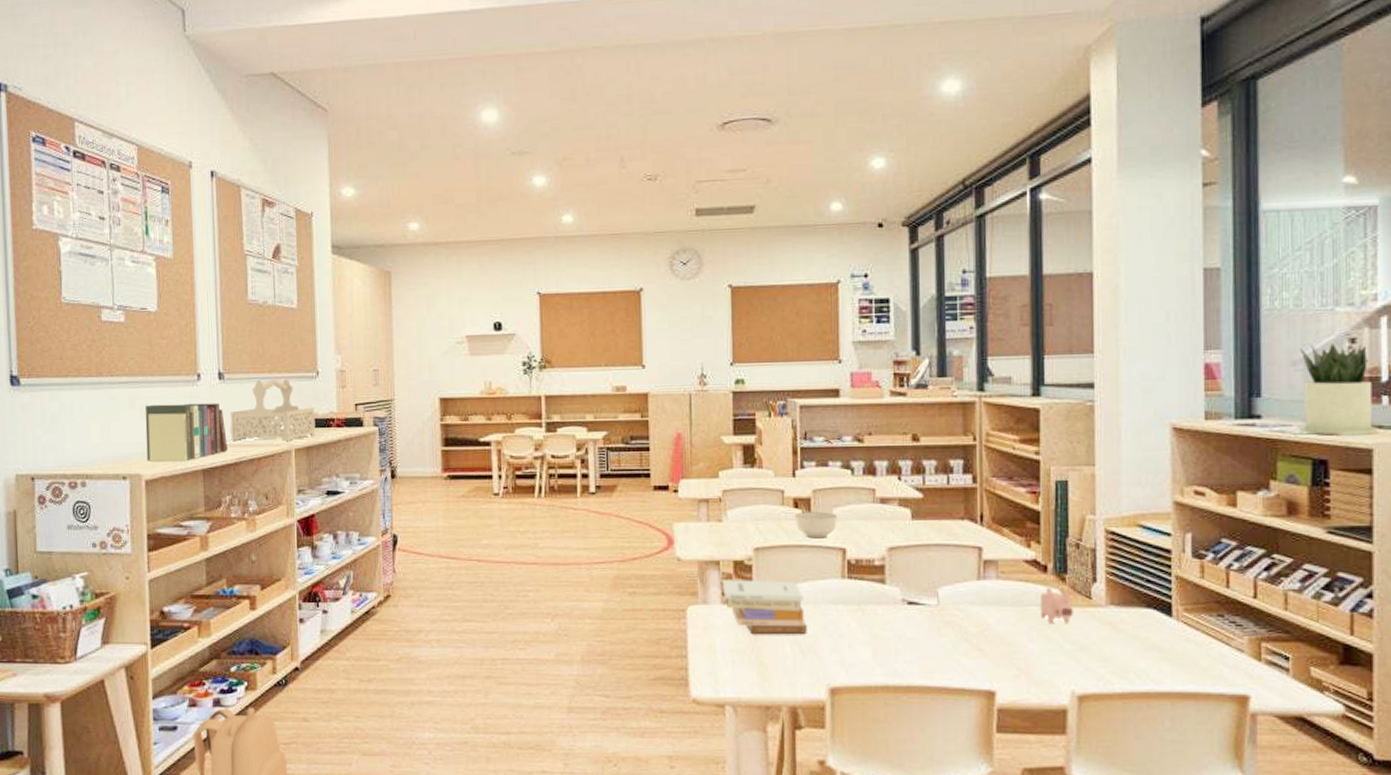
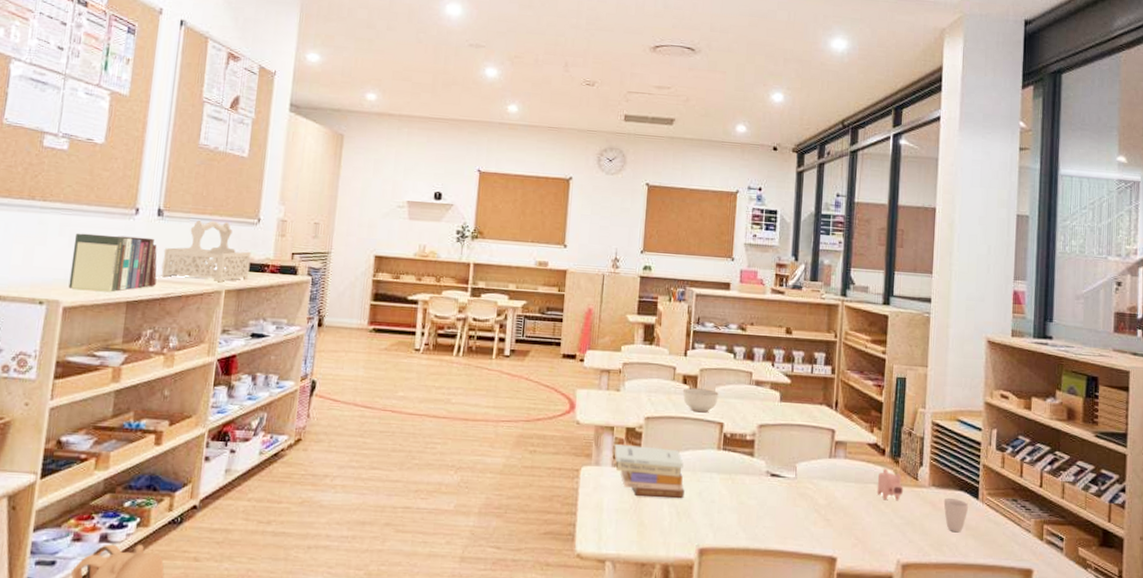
cup: none [1126,617,1160,657] -> present [943,497,969,533]
planter: present [1298,343,1379,436] -> none [1078,285,1135,360]

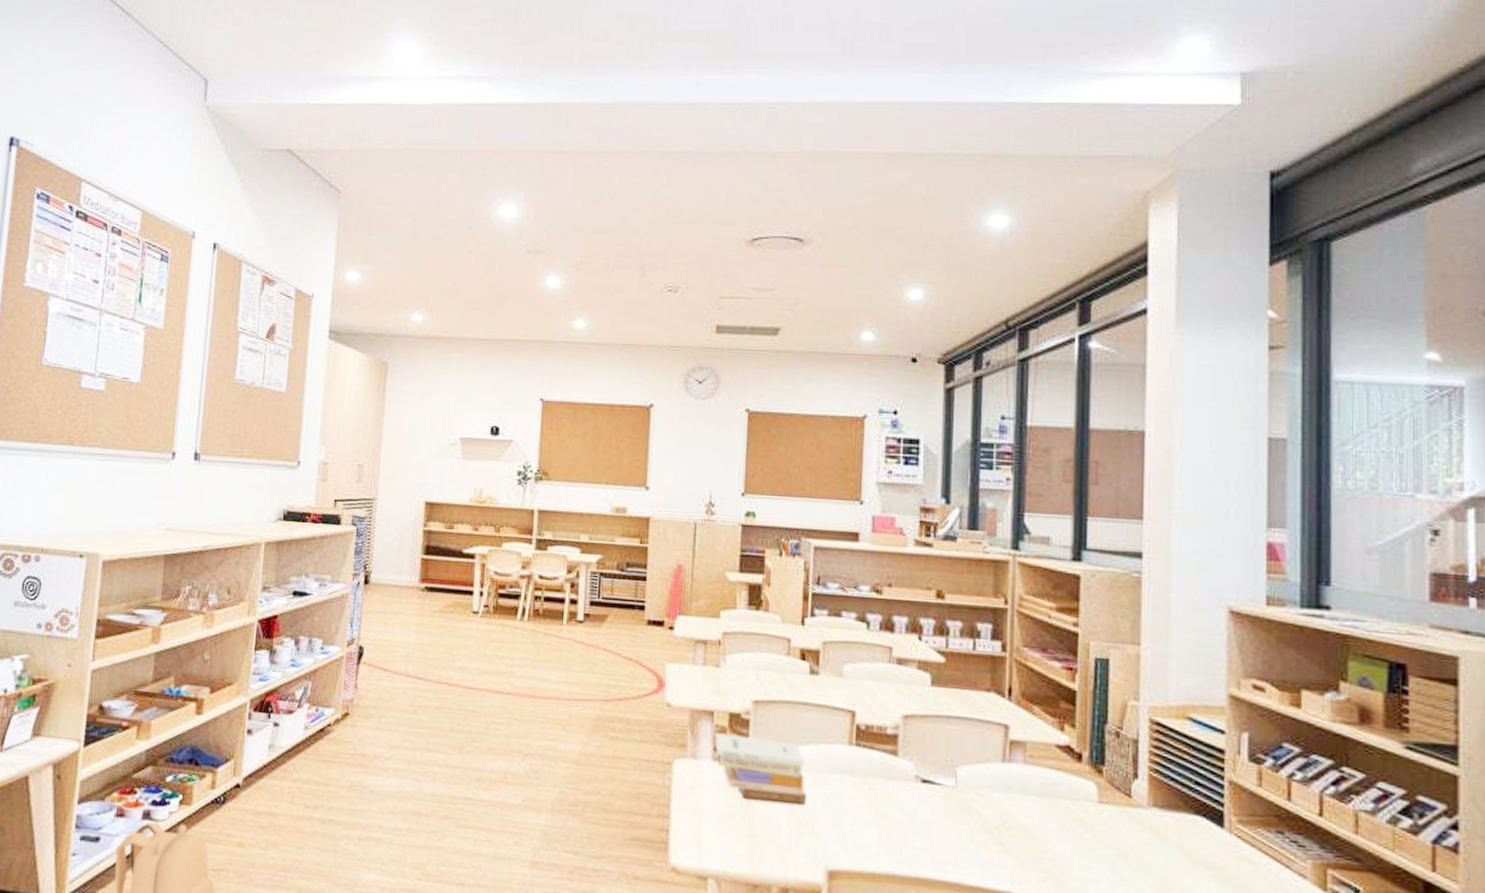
books: present [68,233,157,292] -> none [107,480,195,545]
decorative basket: present [161,220,251,283] -> none [198,464,291,534]
bowl: present [682,388,719,413] -> none [800,665,848,698]
toy animal: present [877,468,904,501] -> none [1071,779,1111,824]
cup: present [943,497,969,533] -> none [1171,823,1210,872]

